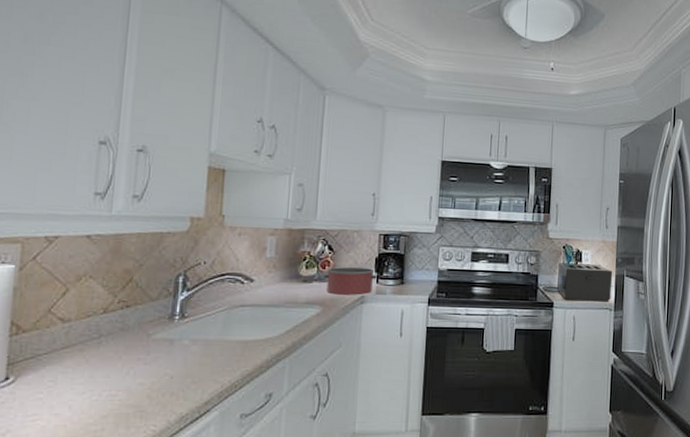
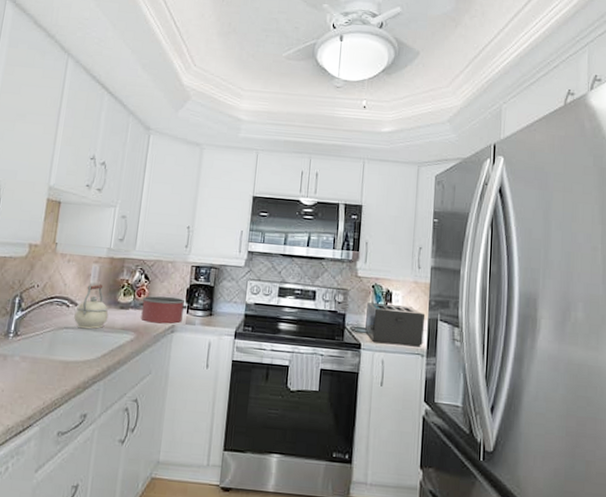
kettle: none [250,257,291,306] -> present [74,283,109,330]

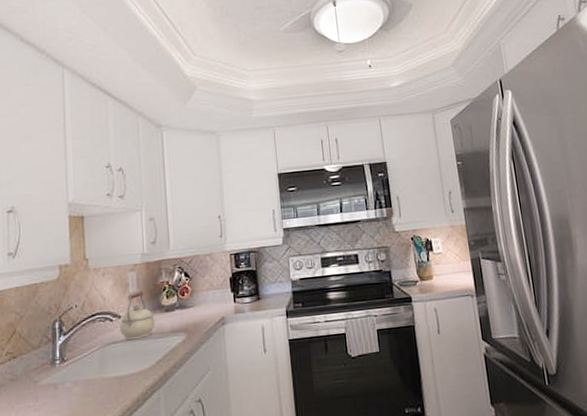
cooking pot: present [139,296,188,324] -> none [184,289,234,320]
toaster: present [364,302,426,347] -> none [410,251,470,293]

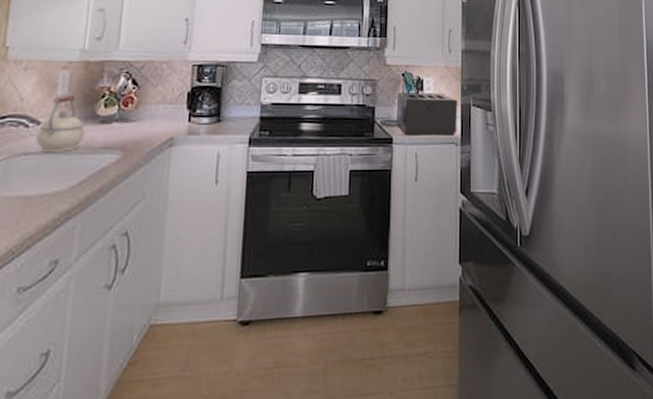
toaster: none [410,251,470,293] -> present [395,93,458,136]

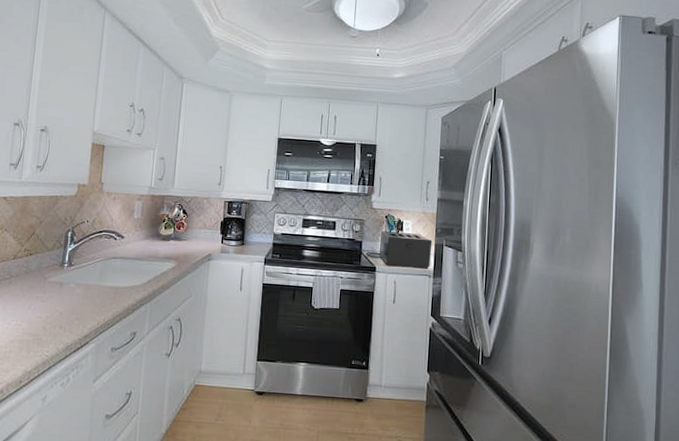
kettle: present [36,94,86,153] -> none [121,218,152,259]

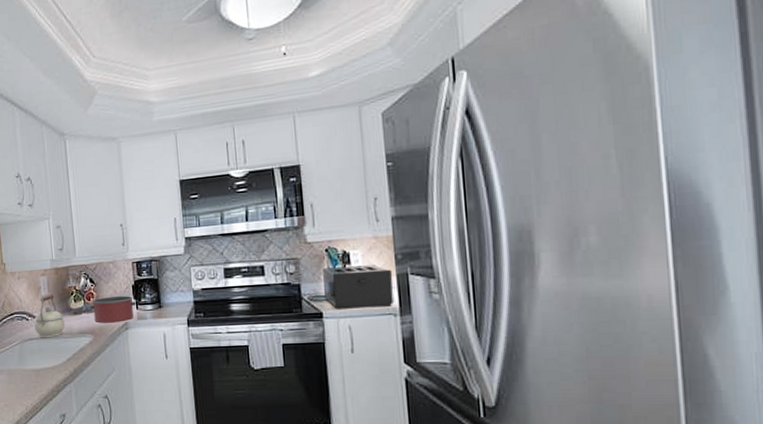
kettle: none [121,218,152,259] -> present [34,294,65,338]
cooking pot: none [178,228,222,253] -> present [90,296,136,323]

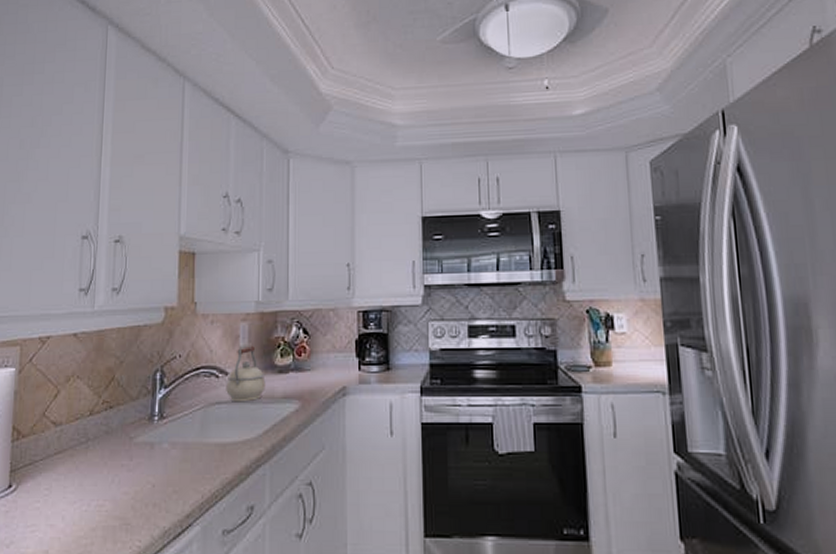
cooking pot: present [90,296,136,323] -> none [300,353,359,386]
toaster: present [323,265,394,309] -> none [583,332,662,383]

